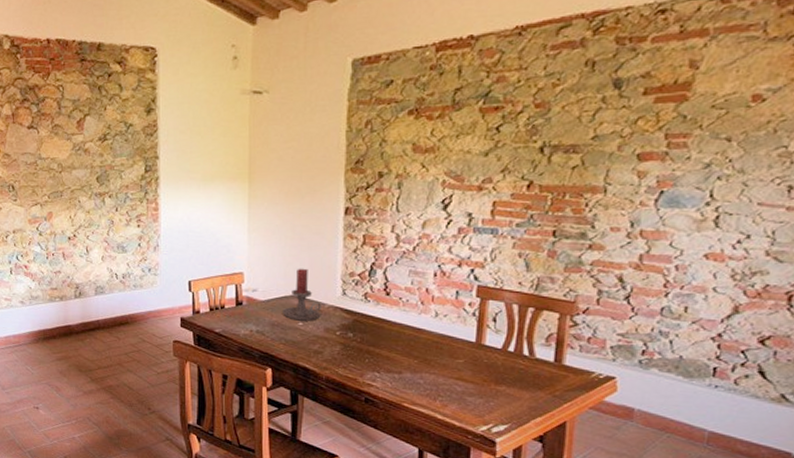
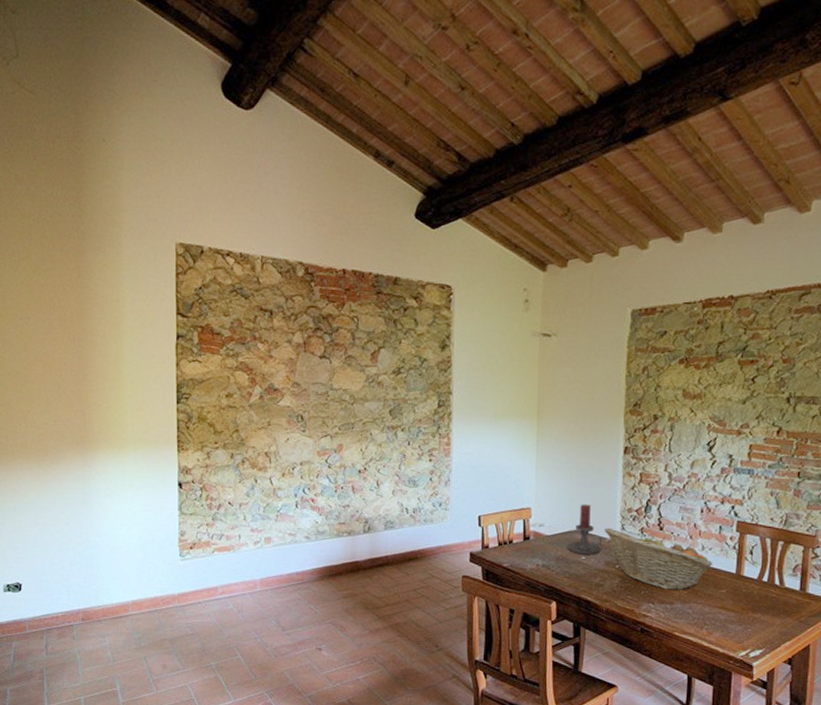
fruit basket: none [323,293,449,359] -> present [604,527,714,590]

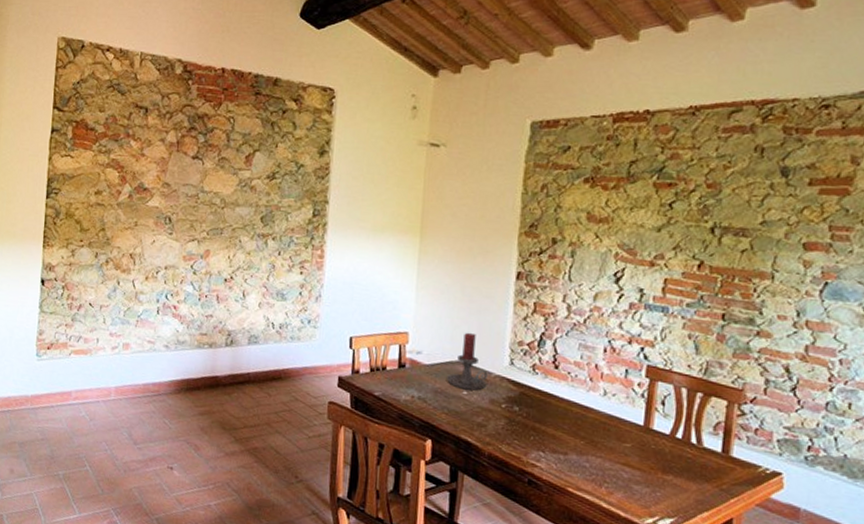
fruit basket: present [604,527,714,590] -> none [490,361,617,440]

